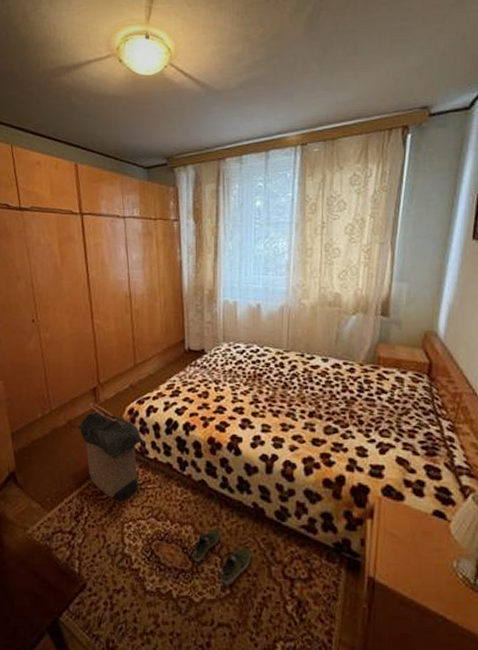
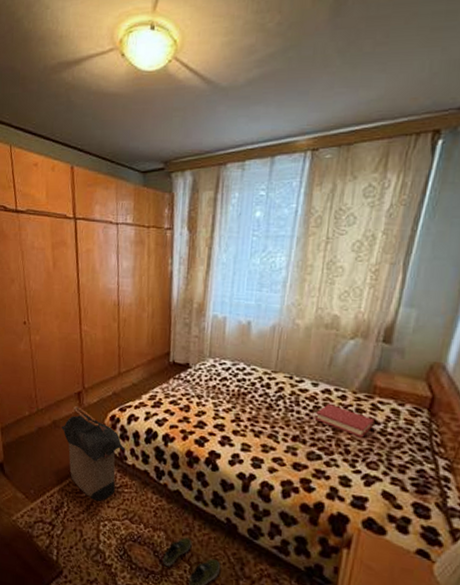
hardback book: none [329,378,382,407] -> present [316,404,374,438]

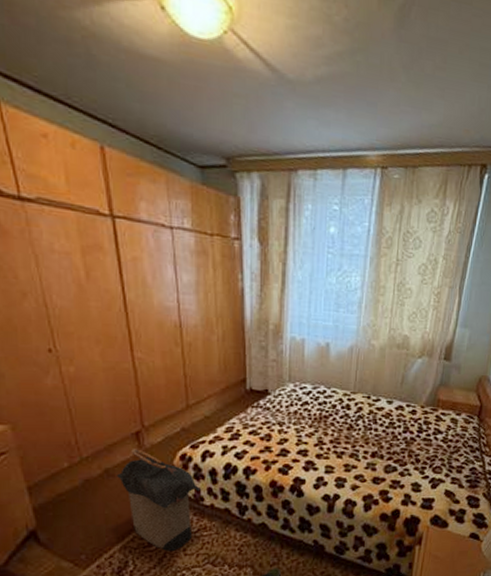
hardback book: present [316,404,374,438] -> none [391,419,438,447]

